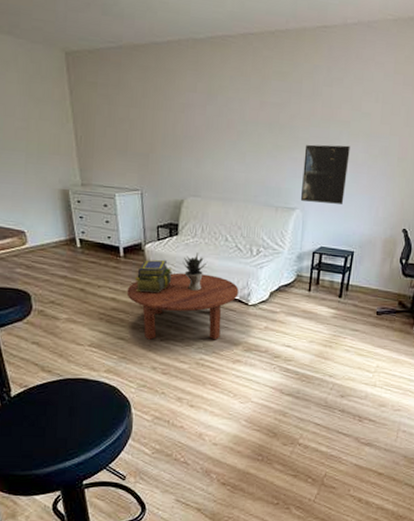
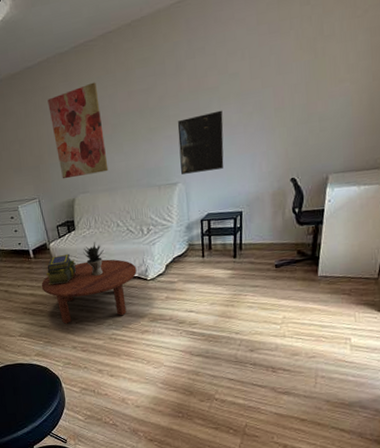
wall art: none [171,80,228,179] -> present [47,82,109,179]

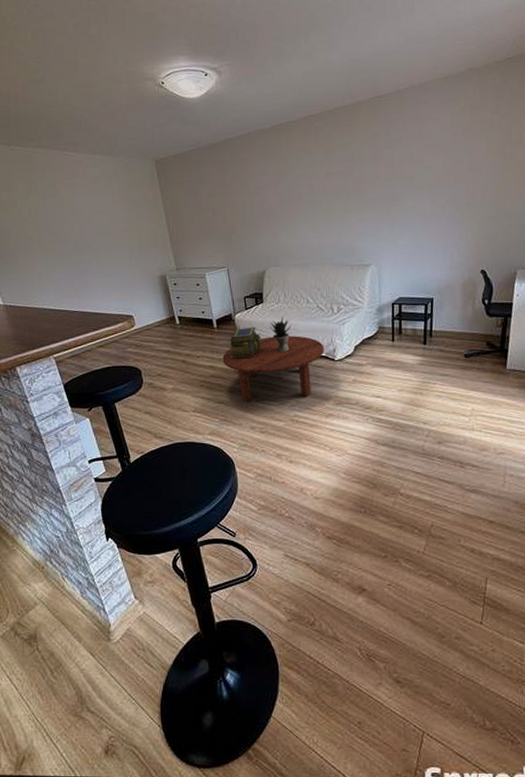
wall art: present [47,82,109,179] -> none [245,160,302,251]
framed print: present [177,110,224,174] -> none [372,199,417,257]

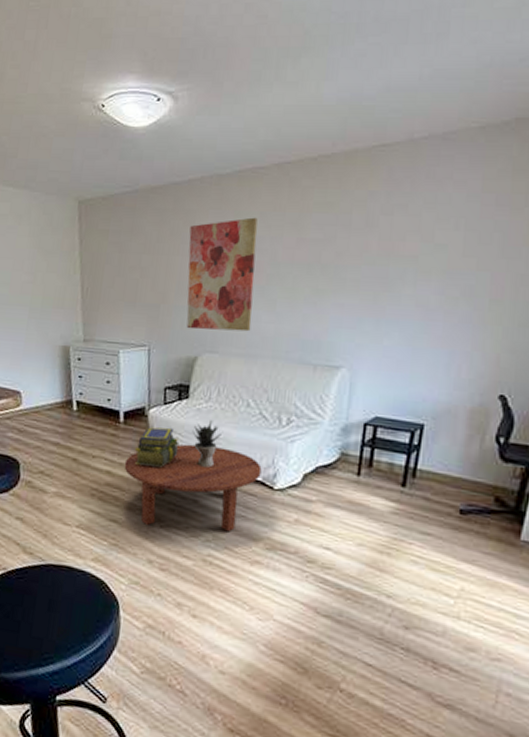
wall art: none [245,160,302,251] -> present [186,217,258,332]

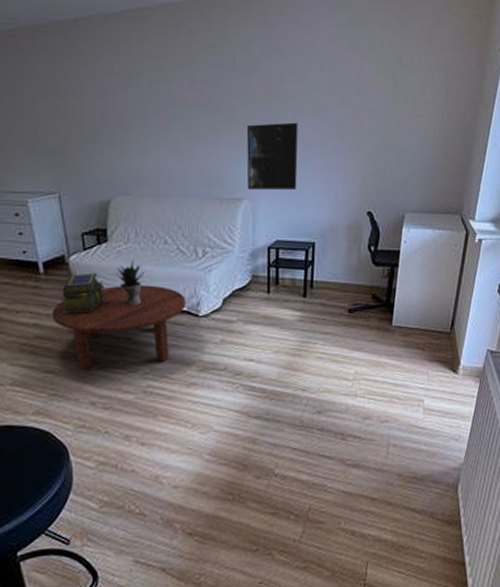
wall art: present [186,217,258,332] -> none [84,58,158,173]
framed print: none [347,286,418,362] -> present [246,122,298,190]

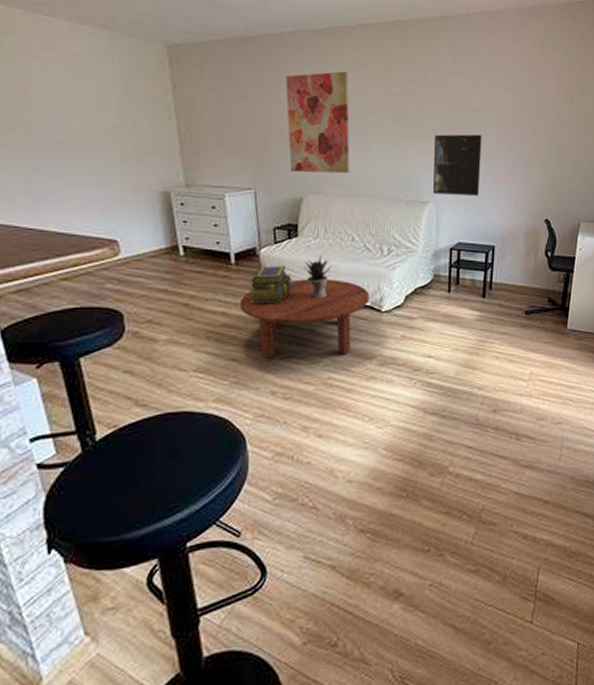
wall art: none [84,58,158,173] -> present [285,71,350,174]

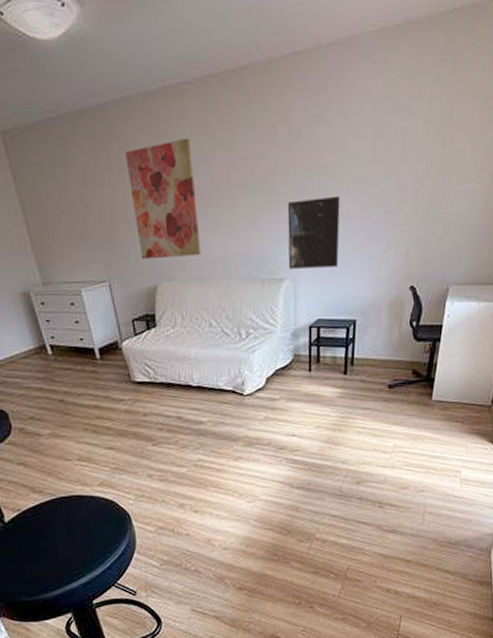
coffee table: present [239,279,370,359] -> none [109,367,232,446]
stack of books: present [249,265,293,304] -> none [117,356,157,395]
potted plant: present [304,255,333,299] -> none [165,344,193,387]

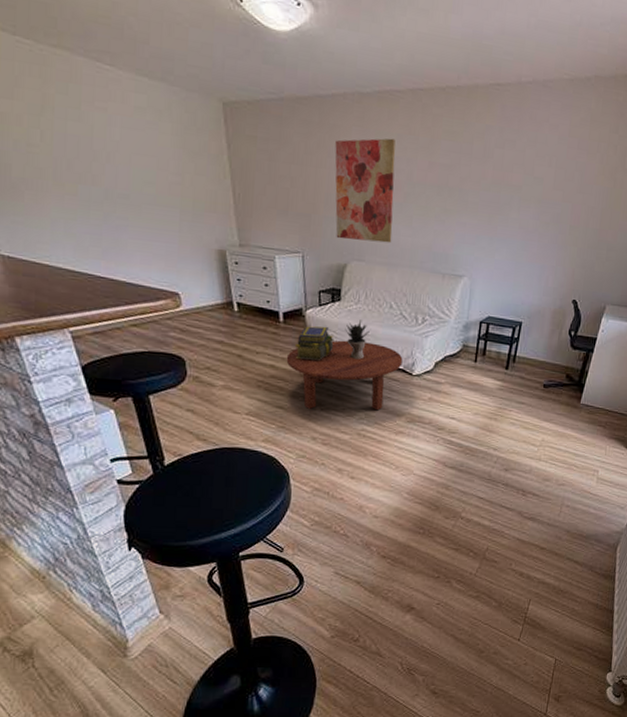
coffee table: none [109,367,232,446] -> present [286,340,403,411]
stack of books: none [117,356,157,395] -> present [296,326,335,361]
potted plant: none [165,344,193,387] -> present [345,320,371,360]
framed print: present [287,196,340,269] -> none [468,209,521,273]

